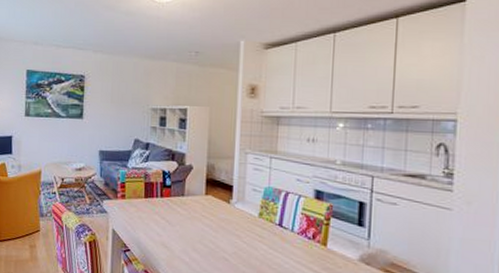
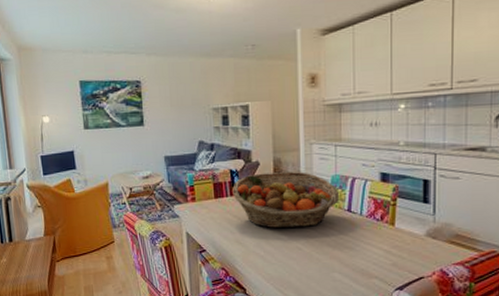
fruit basket: none [163,177,272,238] -> present [232,171,340,229]

